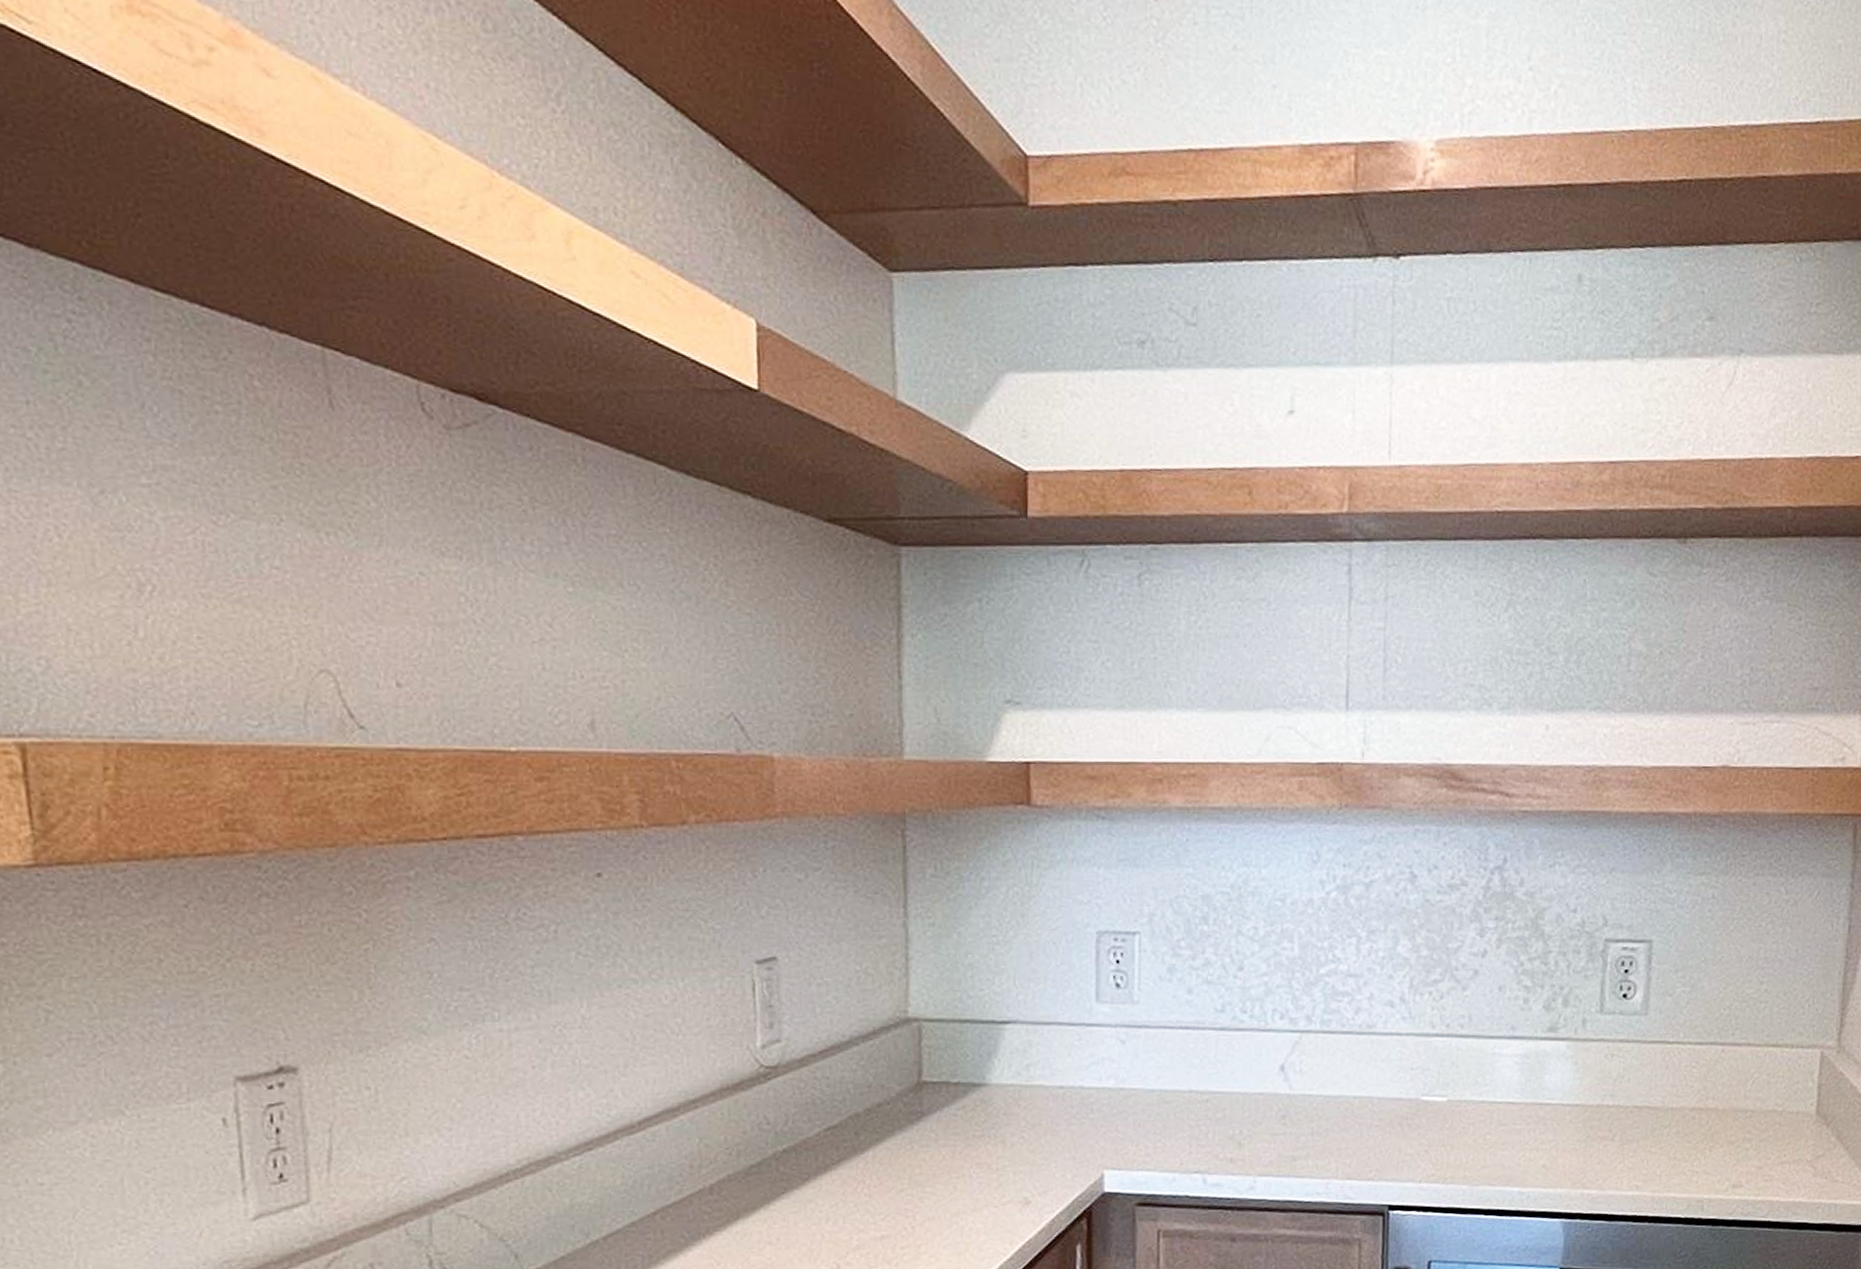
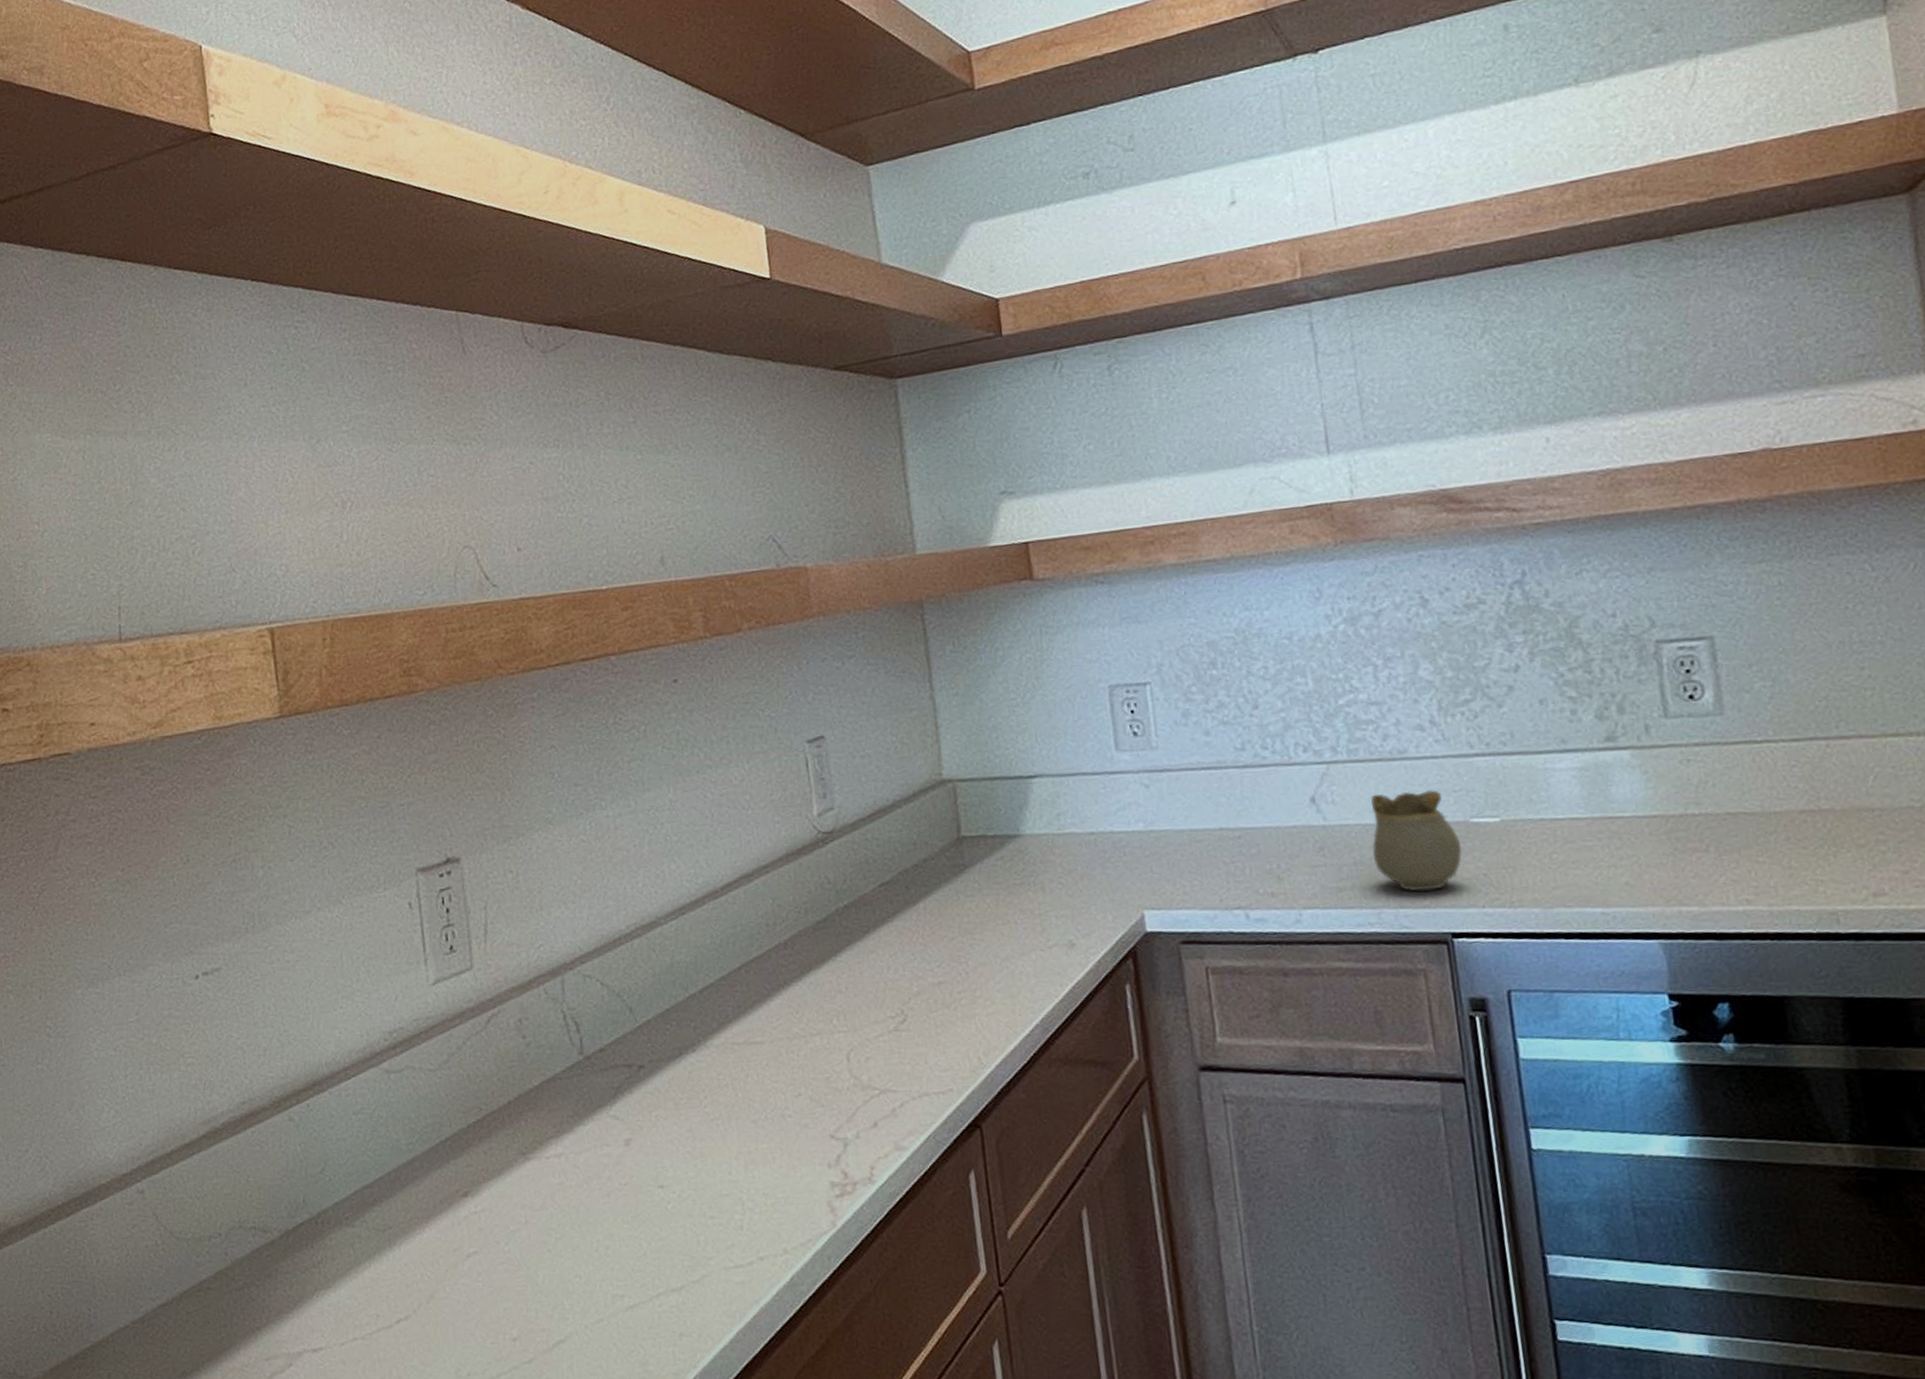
mug: none [1330,1066,1410,1165] -> present [1370,790,1462,892]

